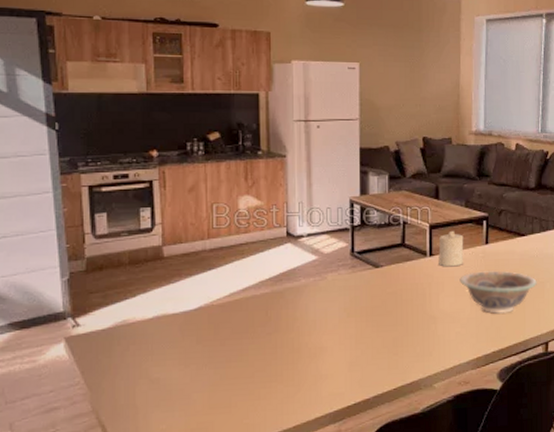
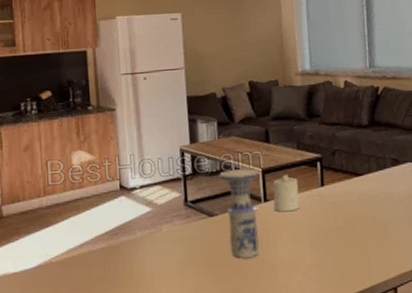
vase: none [387,222,426,309] -> present [219,168,259,258]
decorative bowl: present [459,270,537,314] -> none [297,213,379,259]

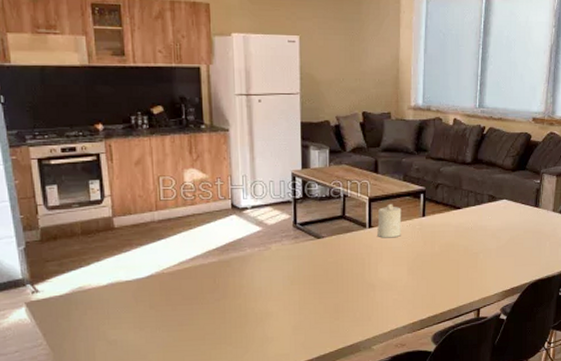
vase: present [219,168,259,258] -> none [328,195,366,277]

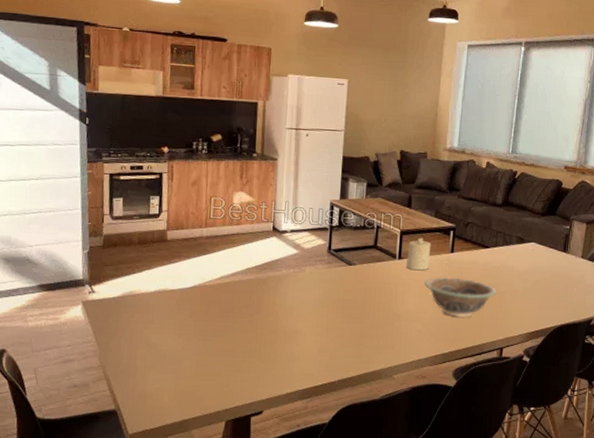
decorative bowl: none [397,242,471,282] -> present [424,277,497,318]

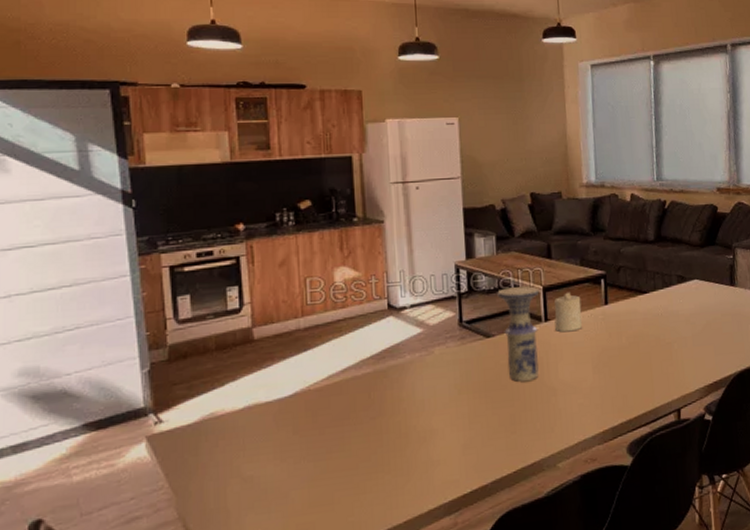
vase: none [362,227,398,305] -> present [497,285,540,382]
decorative bowl: present [424,277,497,318] -> none [579,332,664,381]

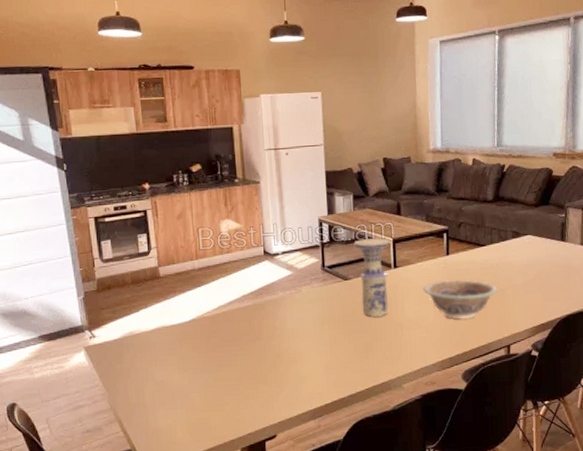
candle: present [554,291,583,332] -> none [402,243,427,278]
decorative bowl: none [579,332,664,381] -> present [423,279,497,320]

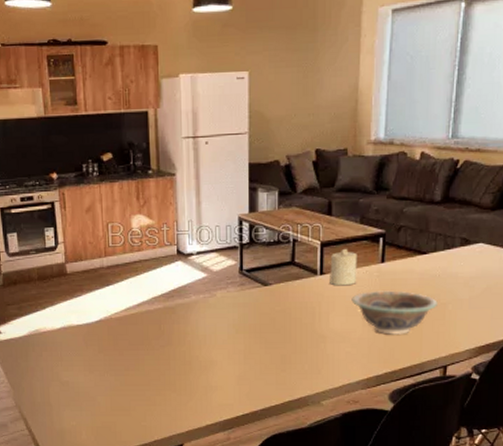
vase: present [354,237,390,317] -> none [276,240,317,327]
candle: none [402,243,427,278] -> present [330,248,358,286]

